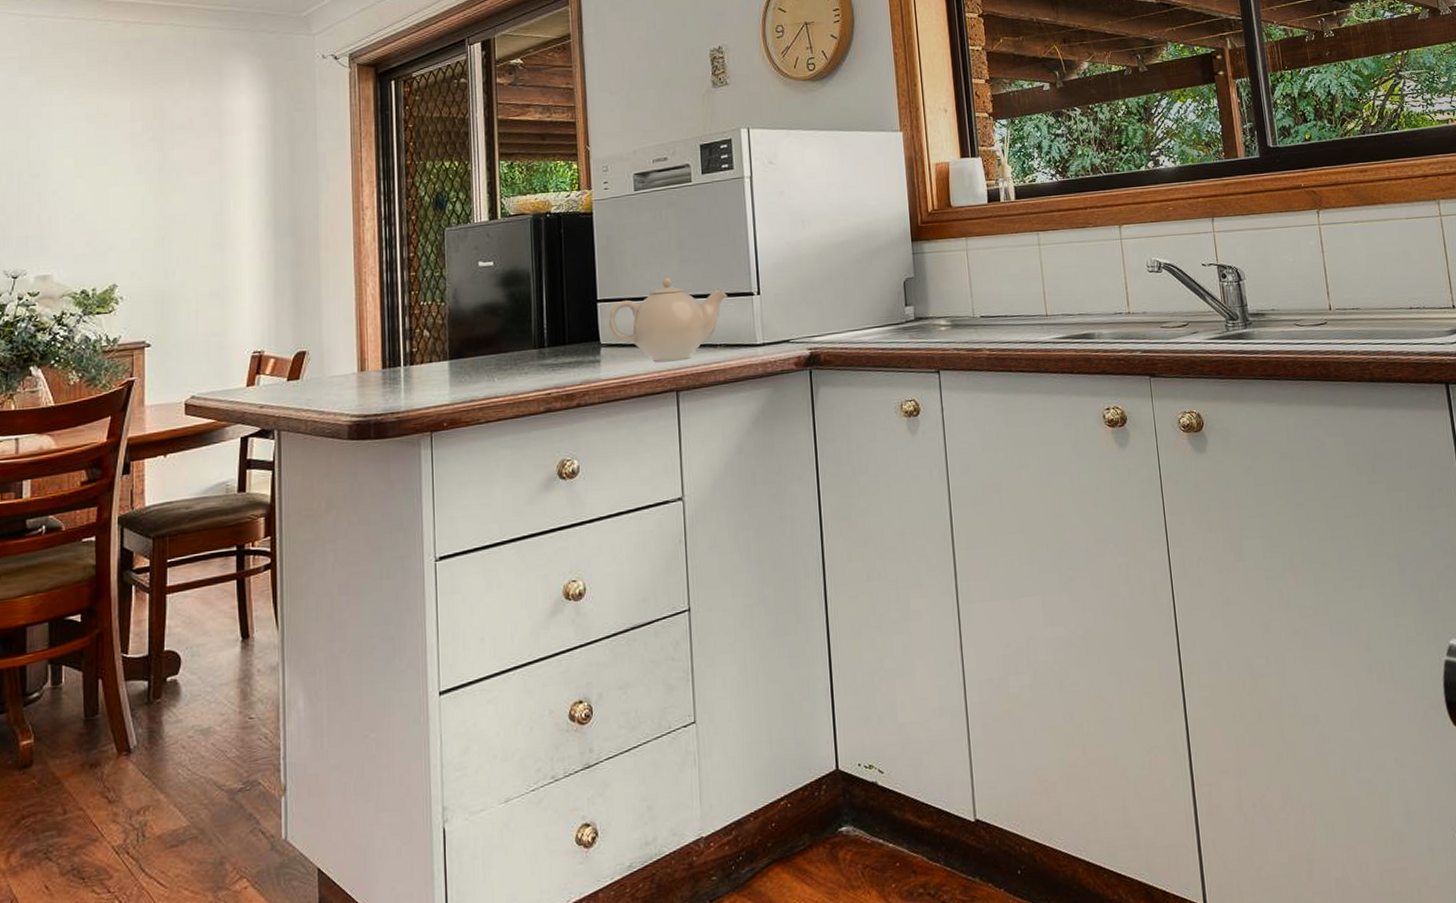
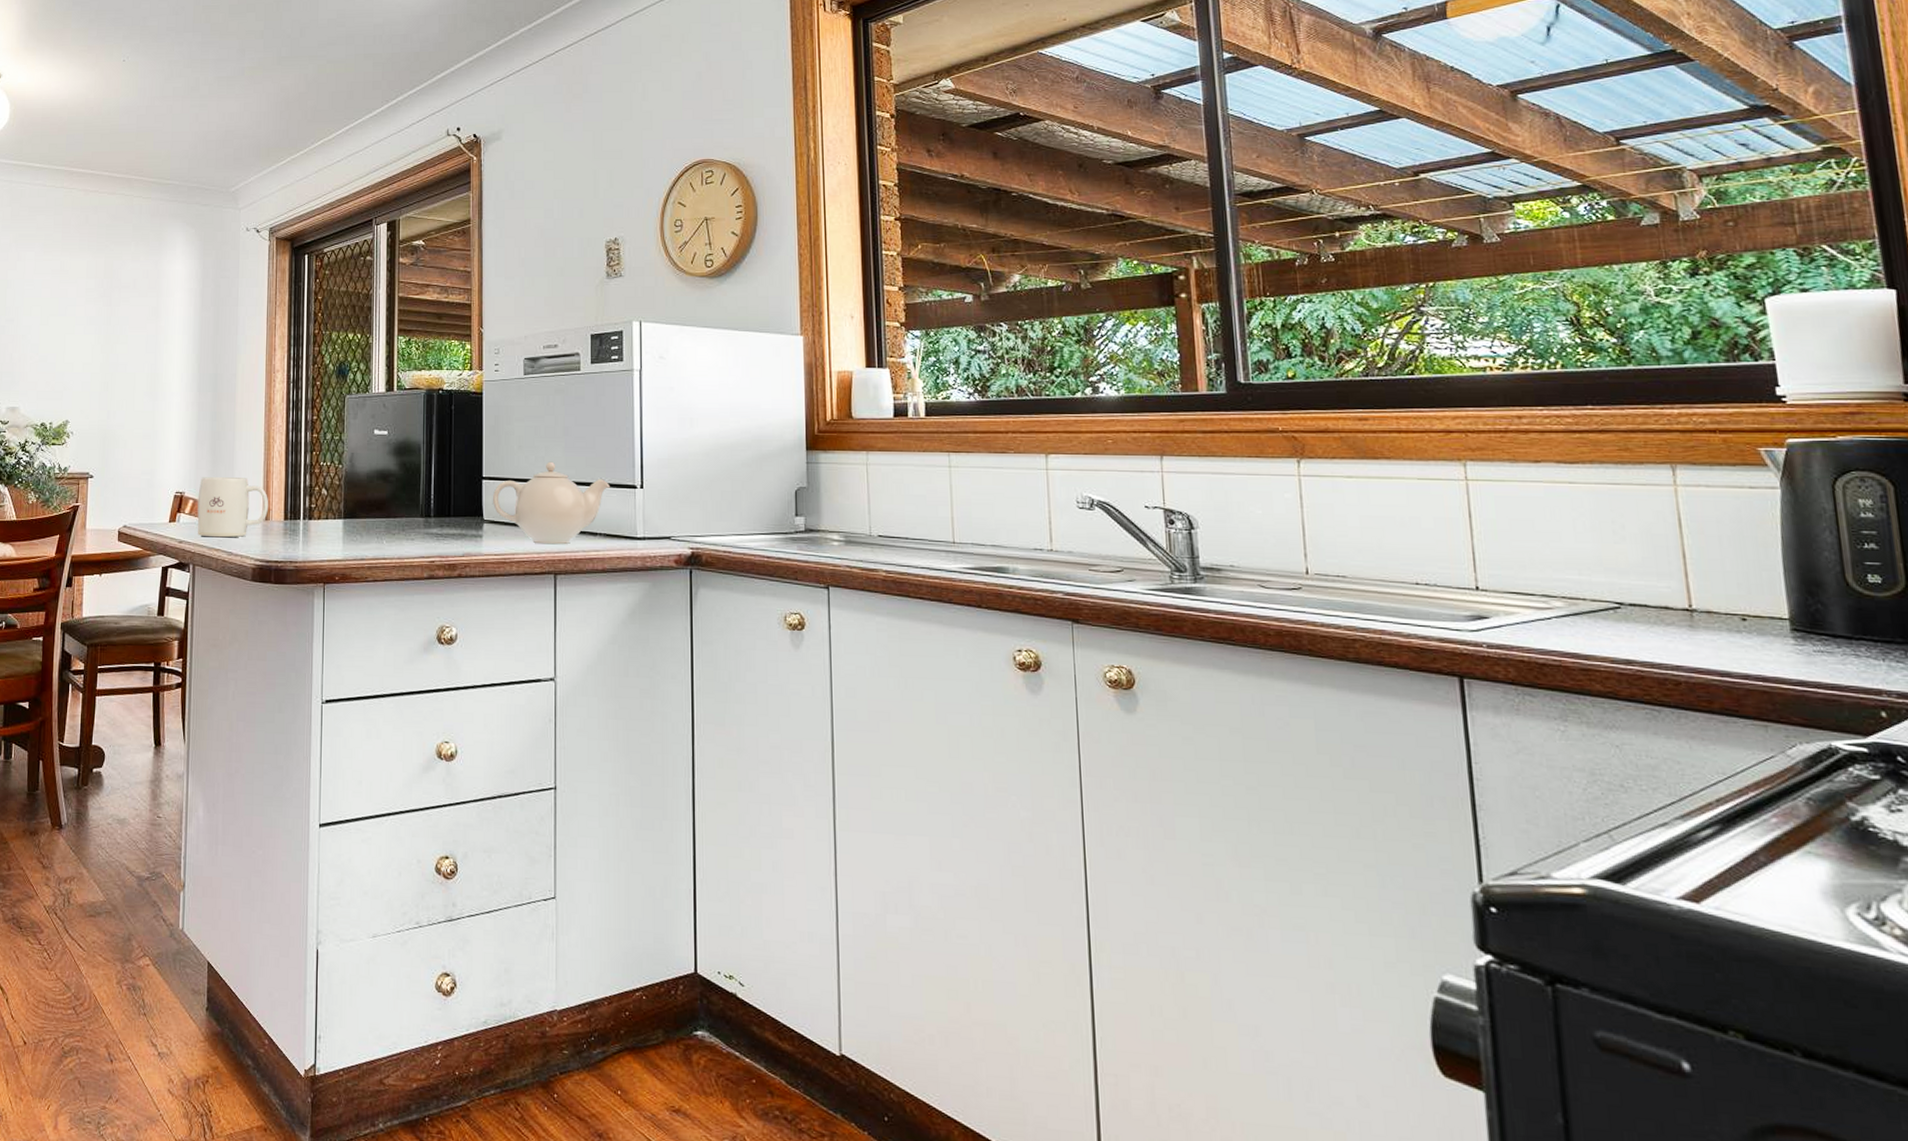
mug: none [280,327,364,398] -> present [197,477,269,538]

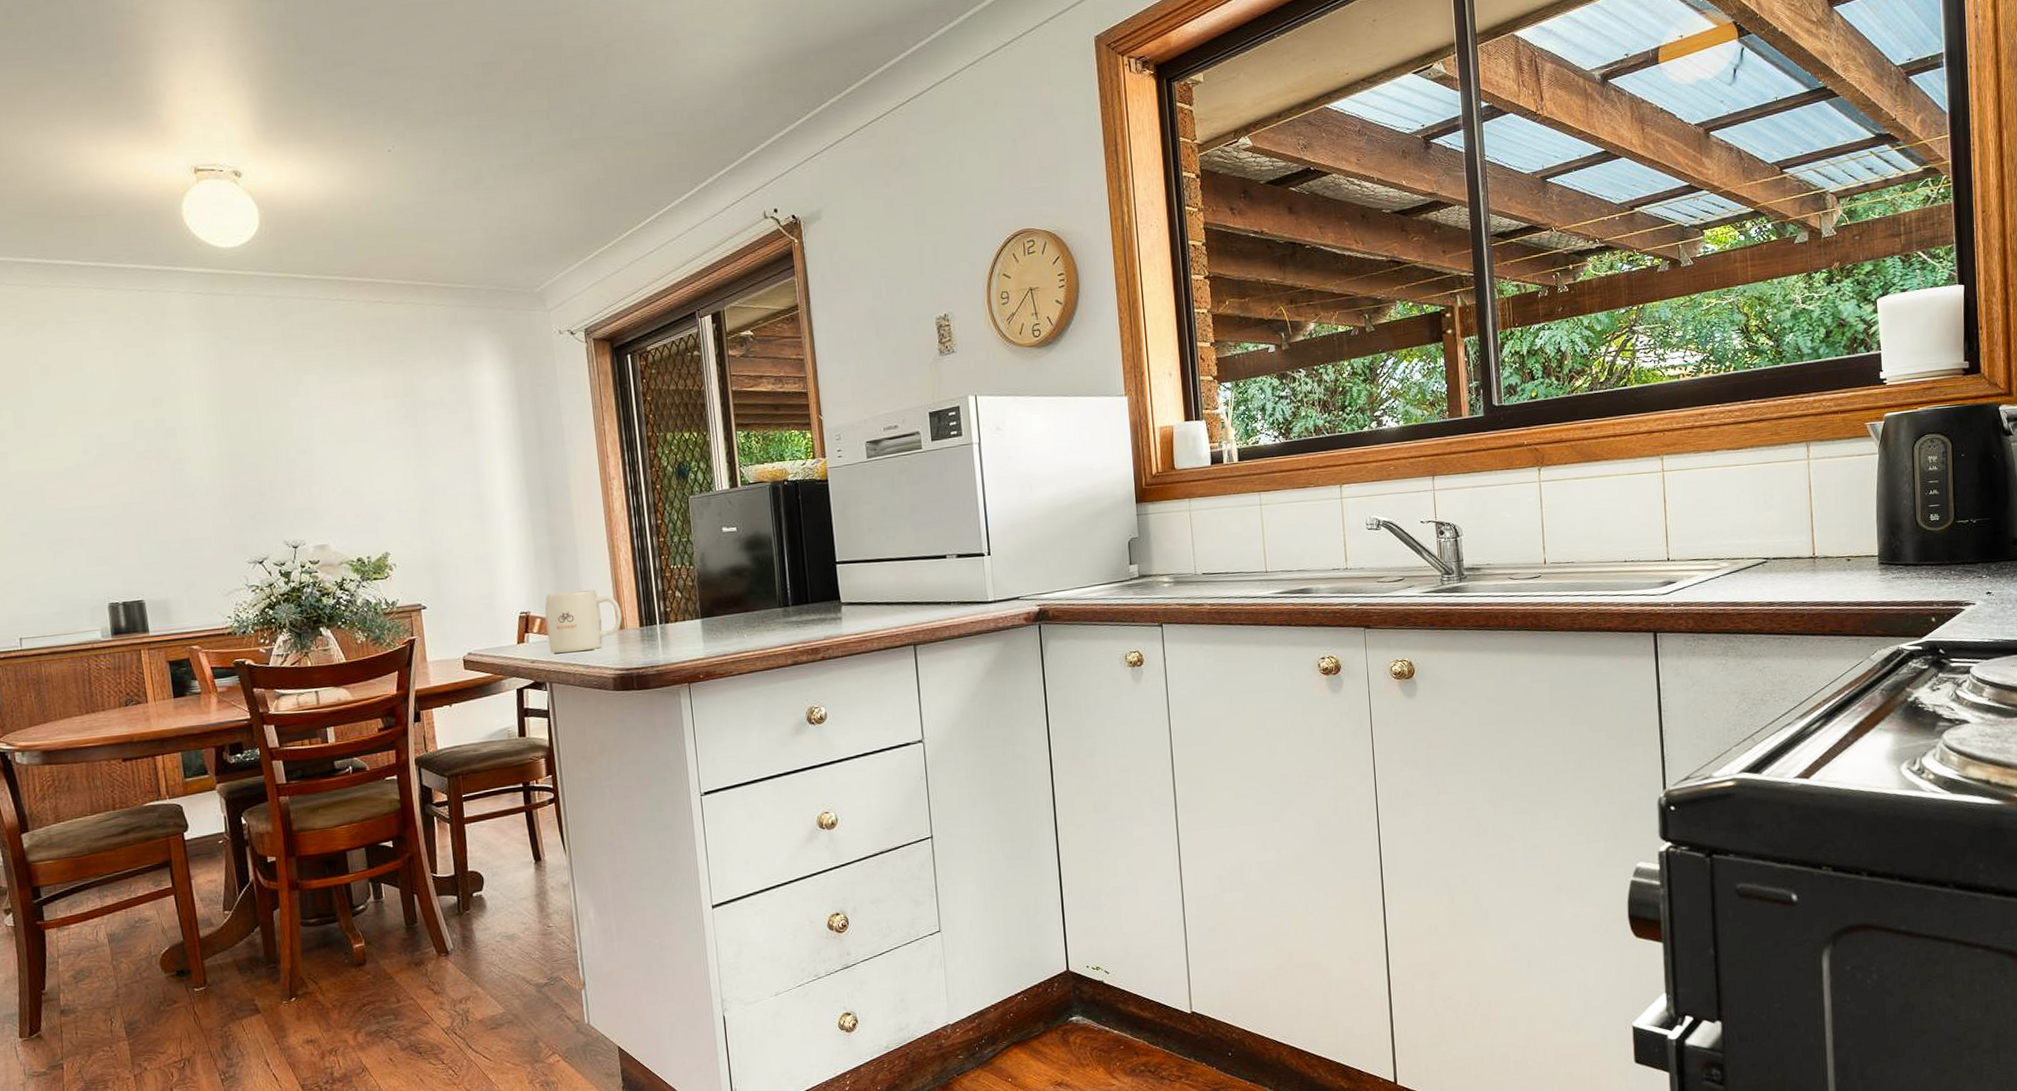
teapot: present [492,461,610,545] -> none [847,539,959,619]

